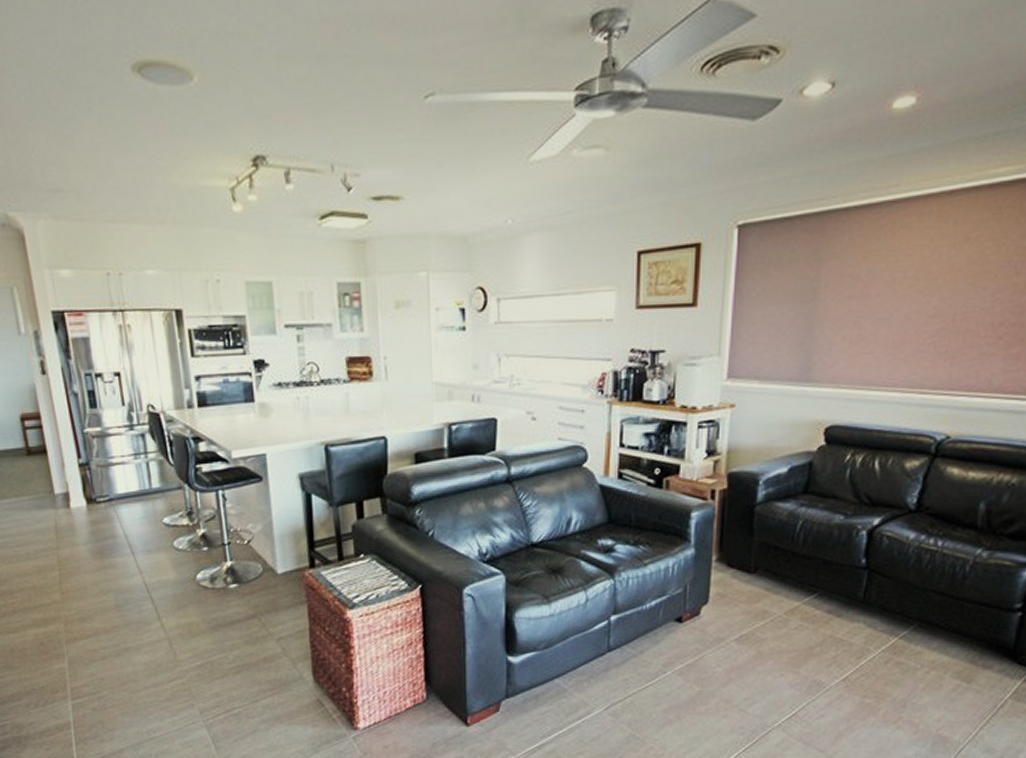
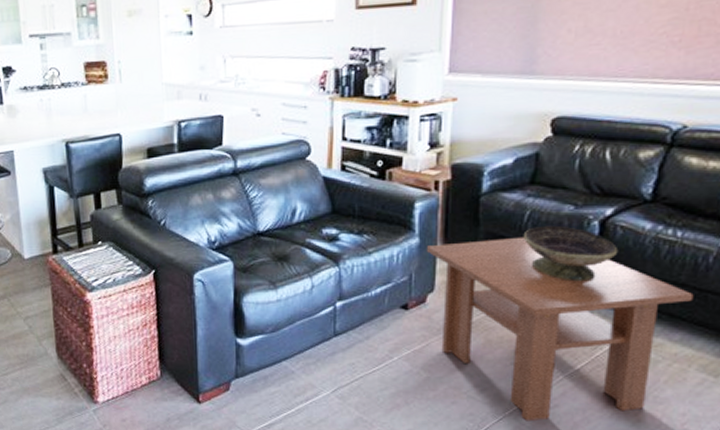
coffee table: none [701,547,951,733] -> present [426,237,694,422]
decorative bowl: none [795,535,884,592] -> present [523,225,619,282]

